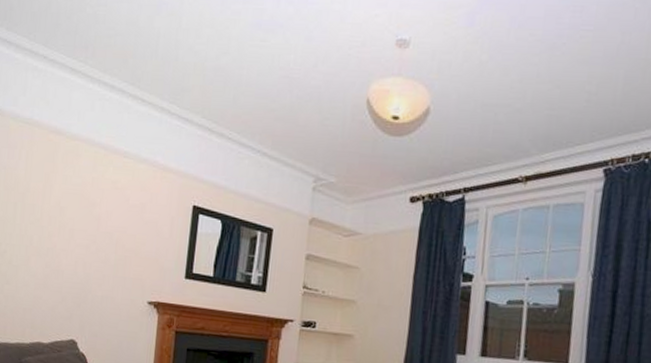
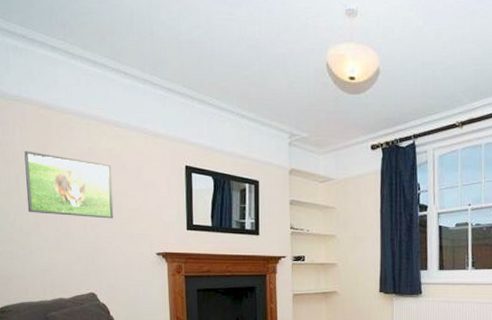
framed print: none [20,177,114,259] -> present [24,150,114,219]

